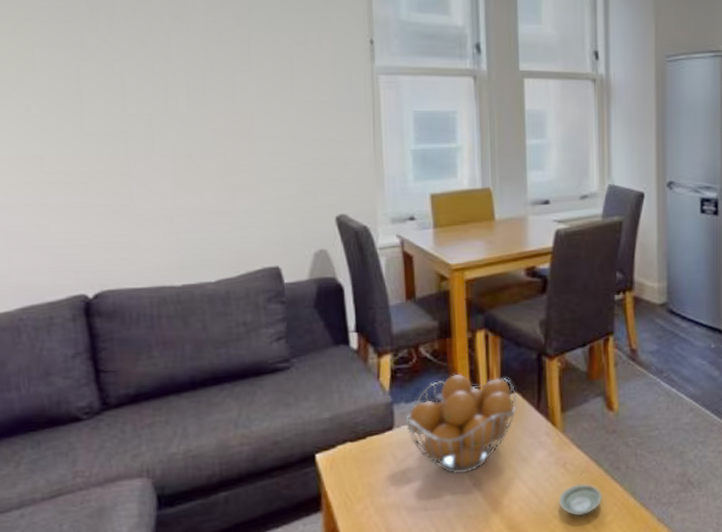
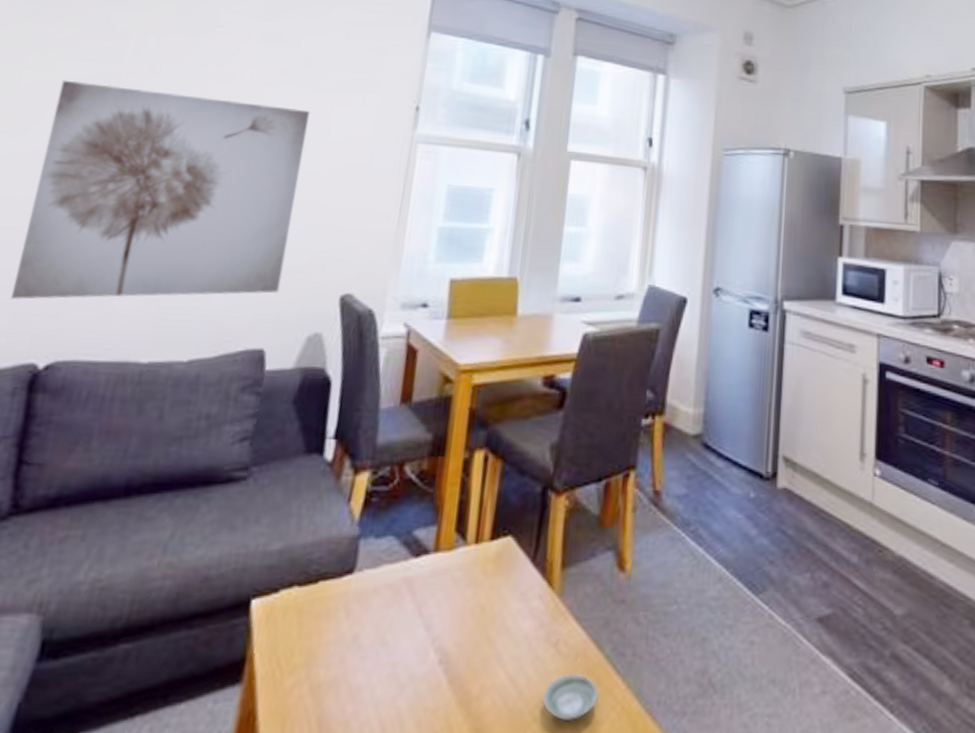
wall art: none [28,42,281,243] -> present [11,79,311,300]
fruit basket: present [405,373,518,474] -> none [369,504,511,645]

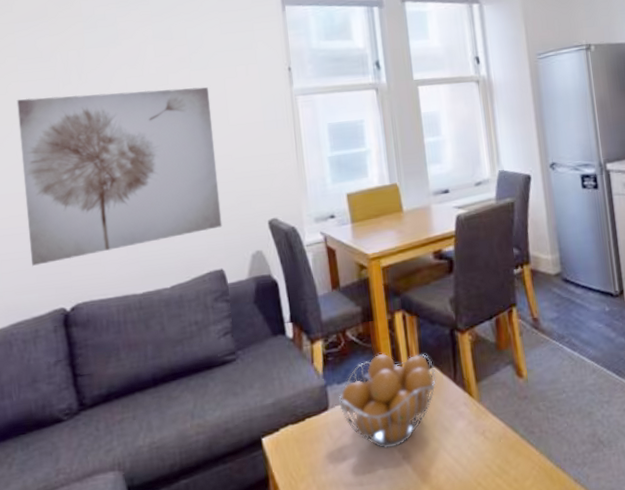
fruit basket: none [369,504,511,645] -> present [338,353,437,449]
saucer: present [541,673,599,722] -> none [480,449,522,482]

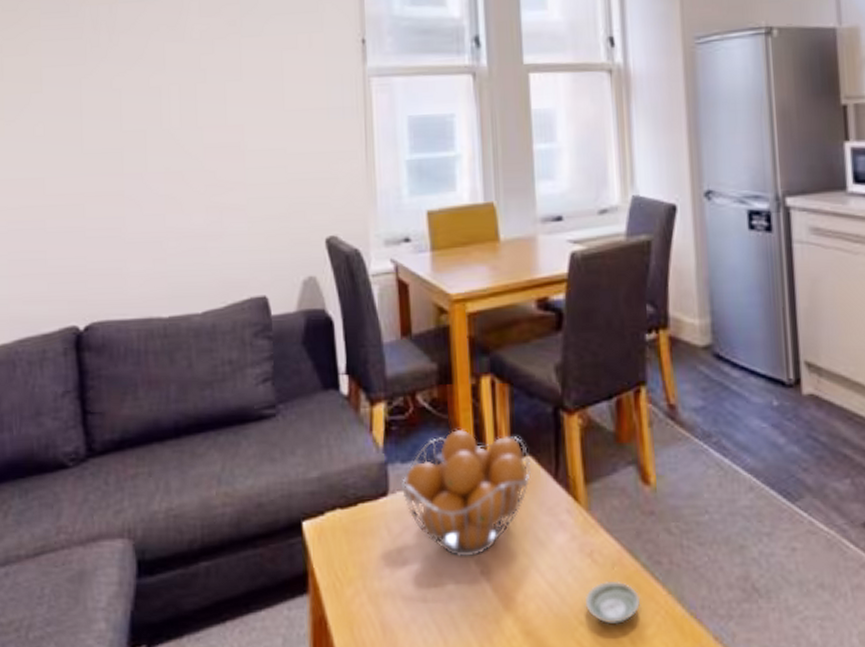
wall art: present [16,87,222,266] -> none [37,59,269,270]
saucer: none [480,449,522,482] -> present [584,580,641,625]

